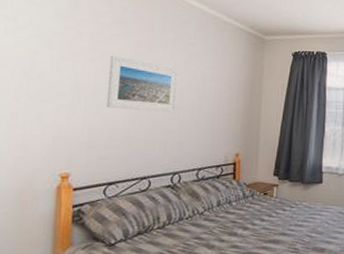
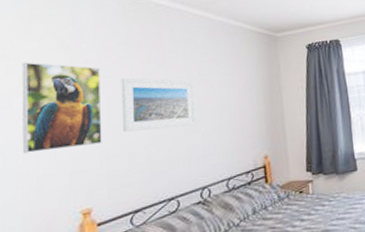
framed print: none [12,24,92,115] -> present [22,62,102,154]

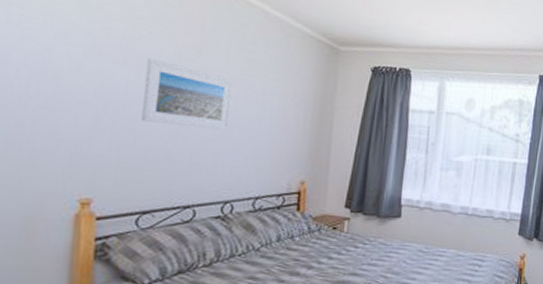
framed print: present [22,62,102,154] -> none [15,12,124,129]

